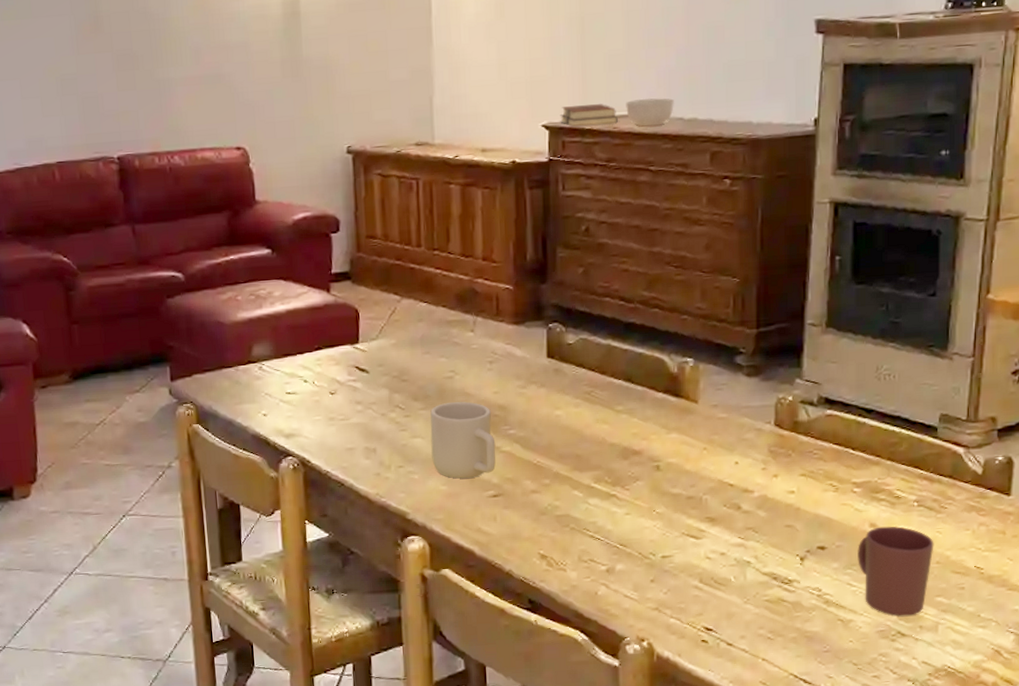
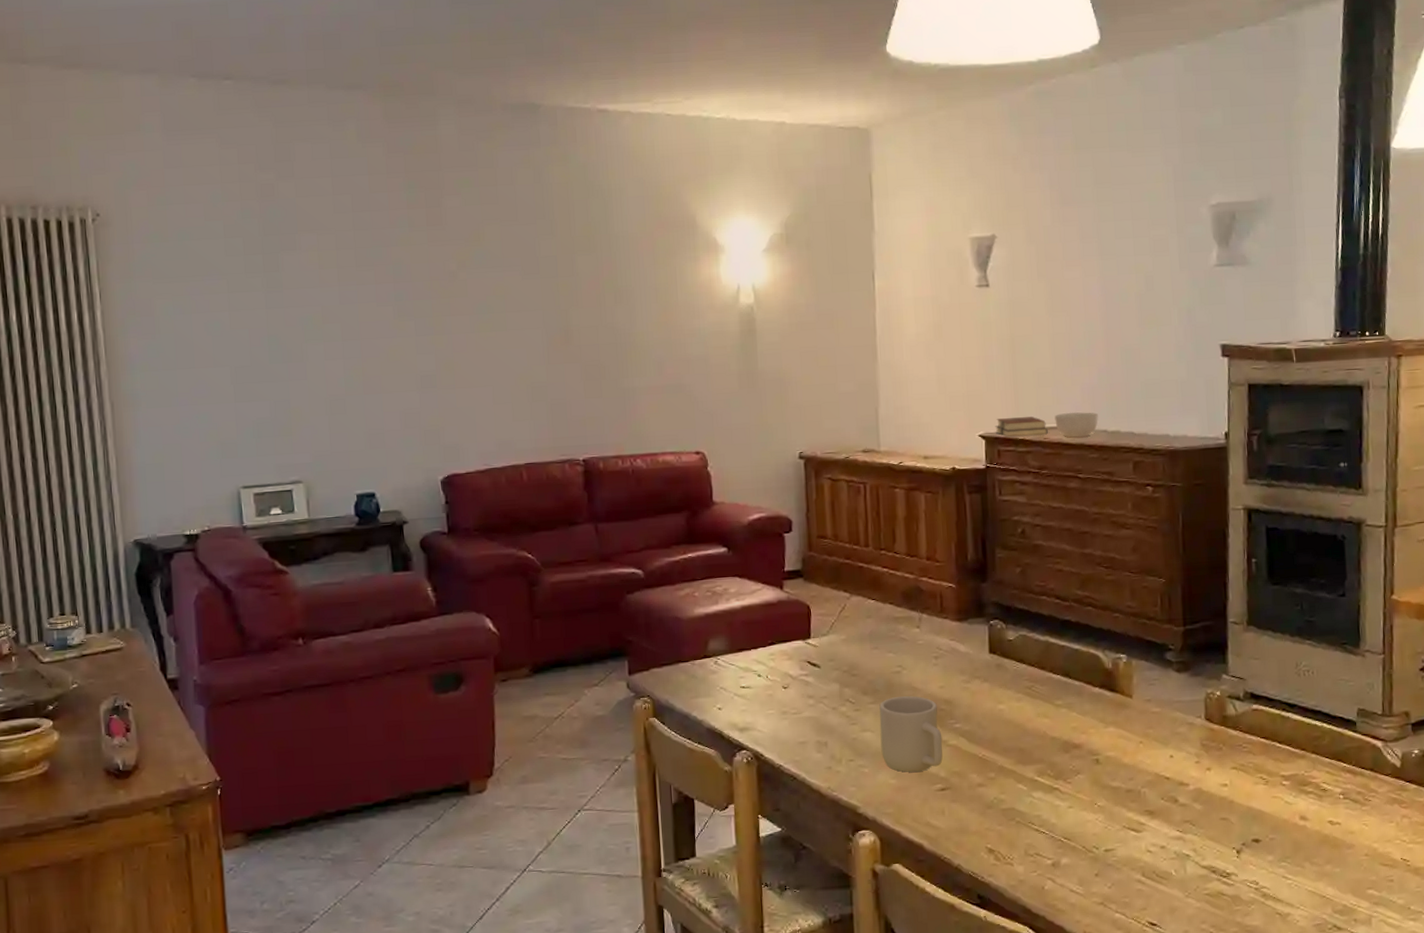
mug: present [858,526,934,616] -> none [1290,818,1362,909]

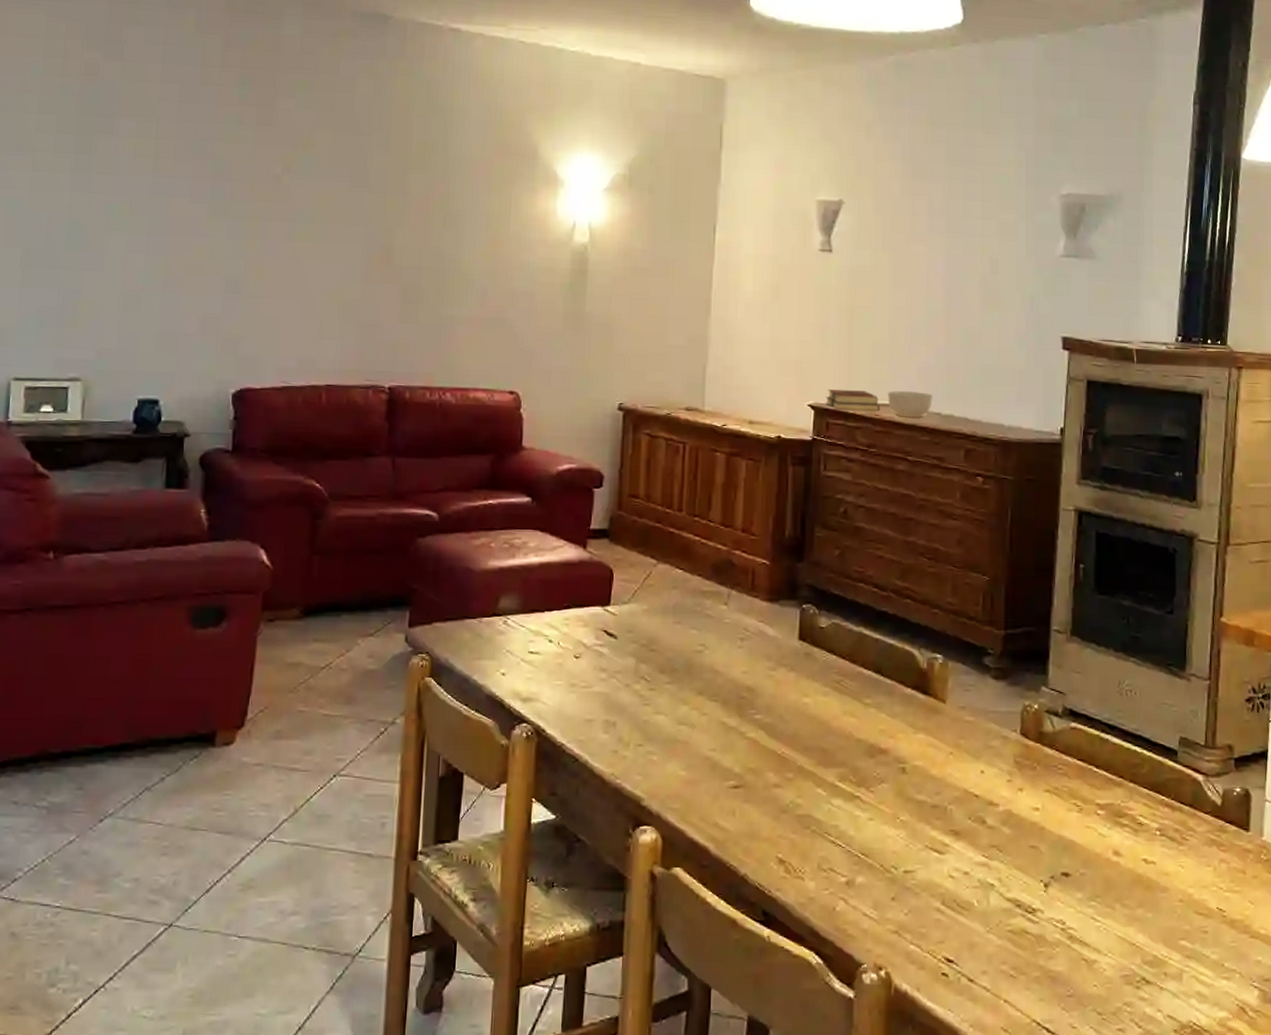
mug: present [879,696,943,772] -> none [673,679,741,764]

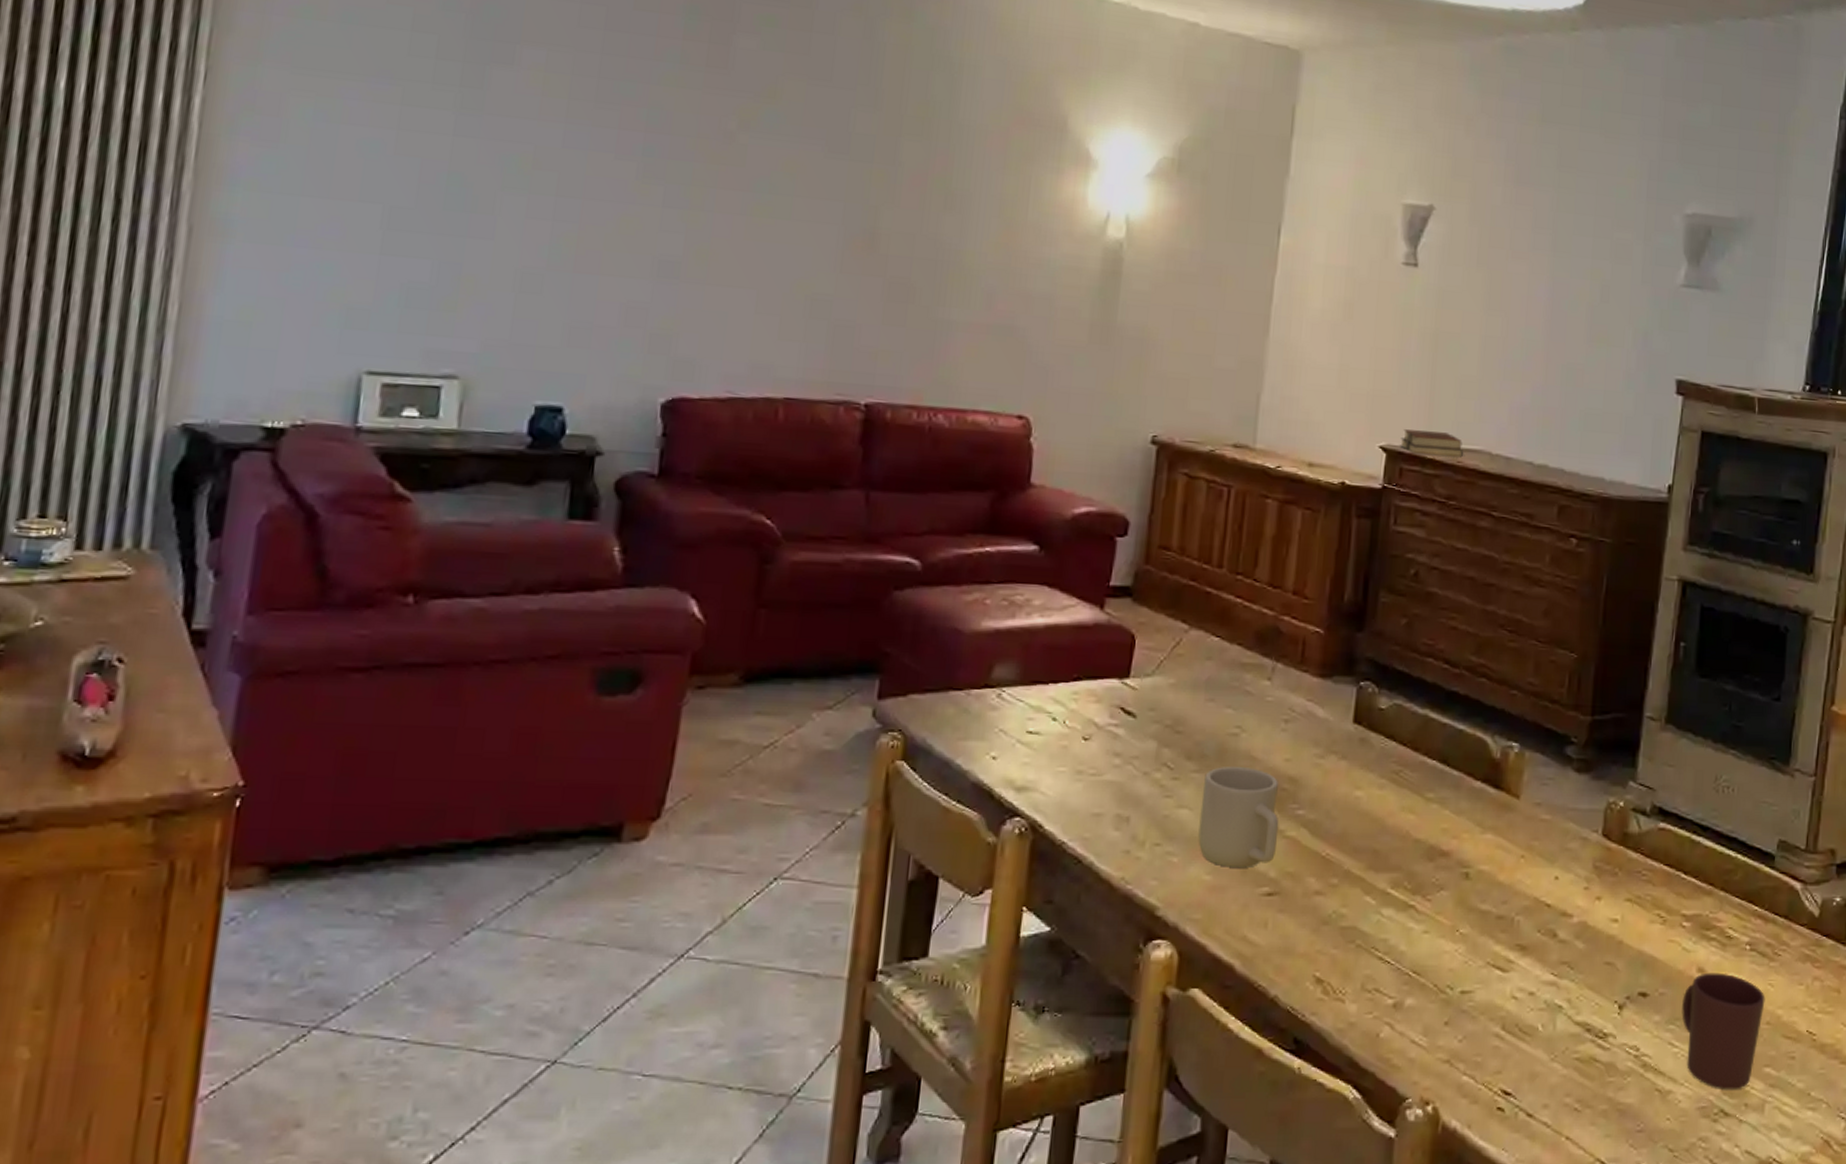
mug: none [673,679,741,764] -> present [1198,767,1279,868]
bowl: present [888,391,932,419] -> none [1473,434,1525,468]
mug: none [1101,855,1177,960] -> present [1681,972,1765,1089]

